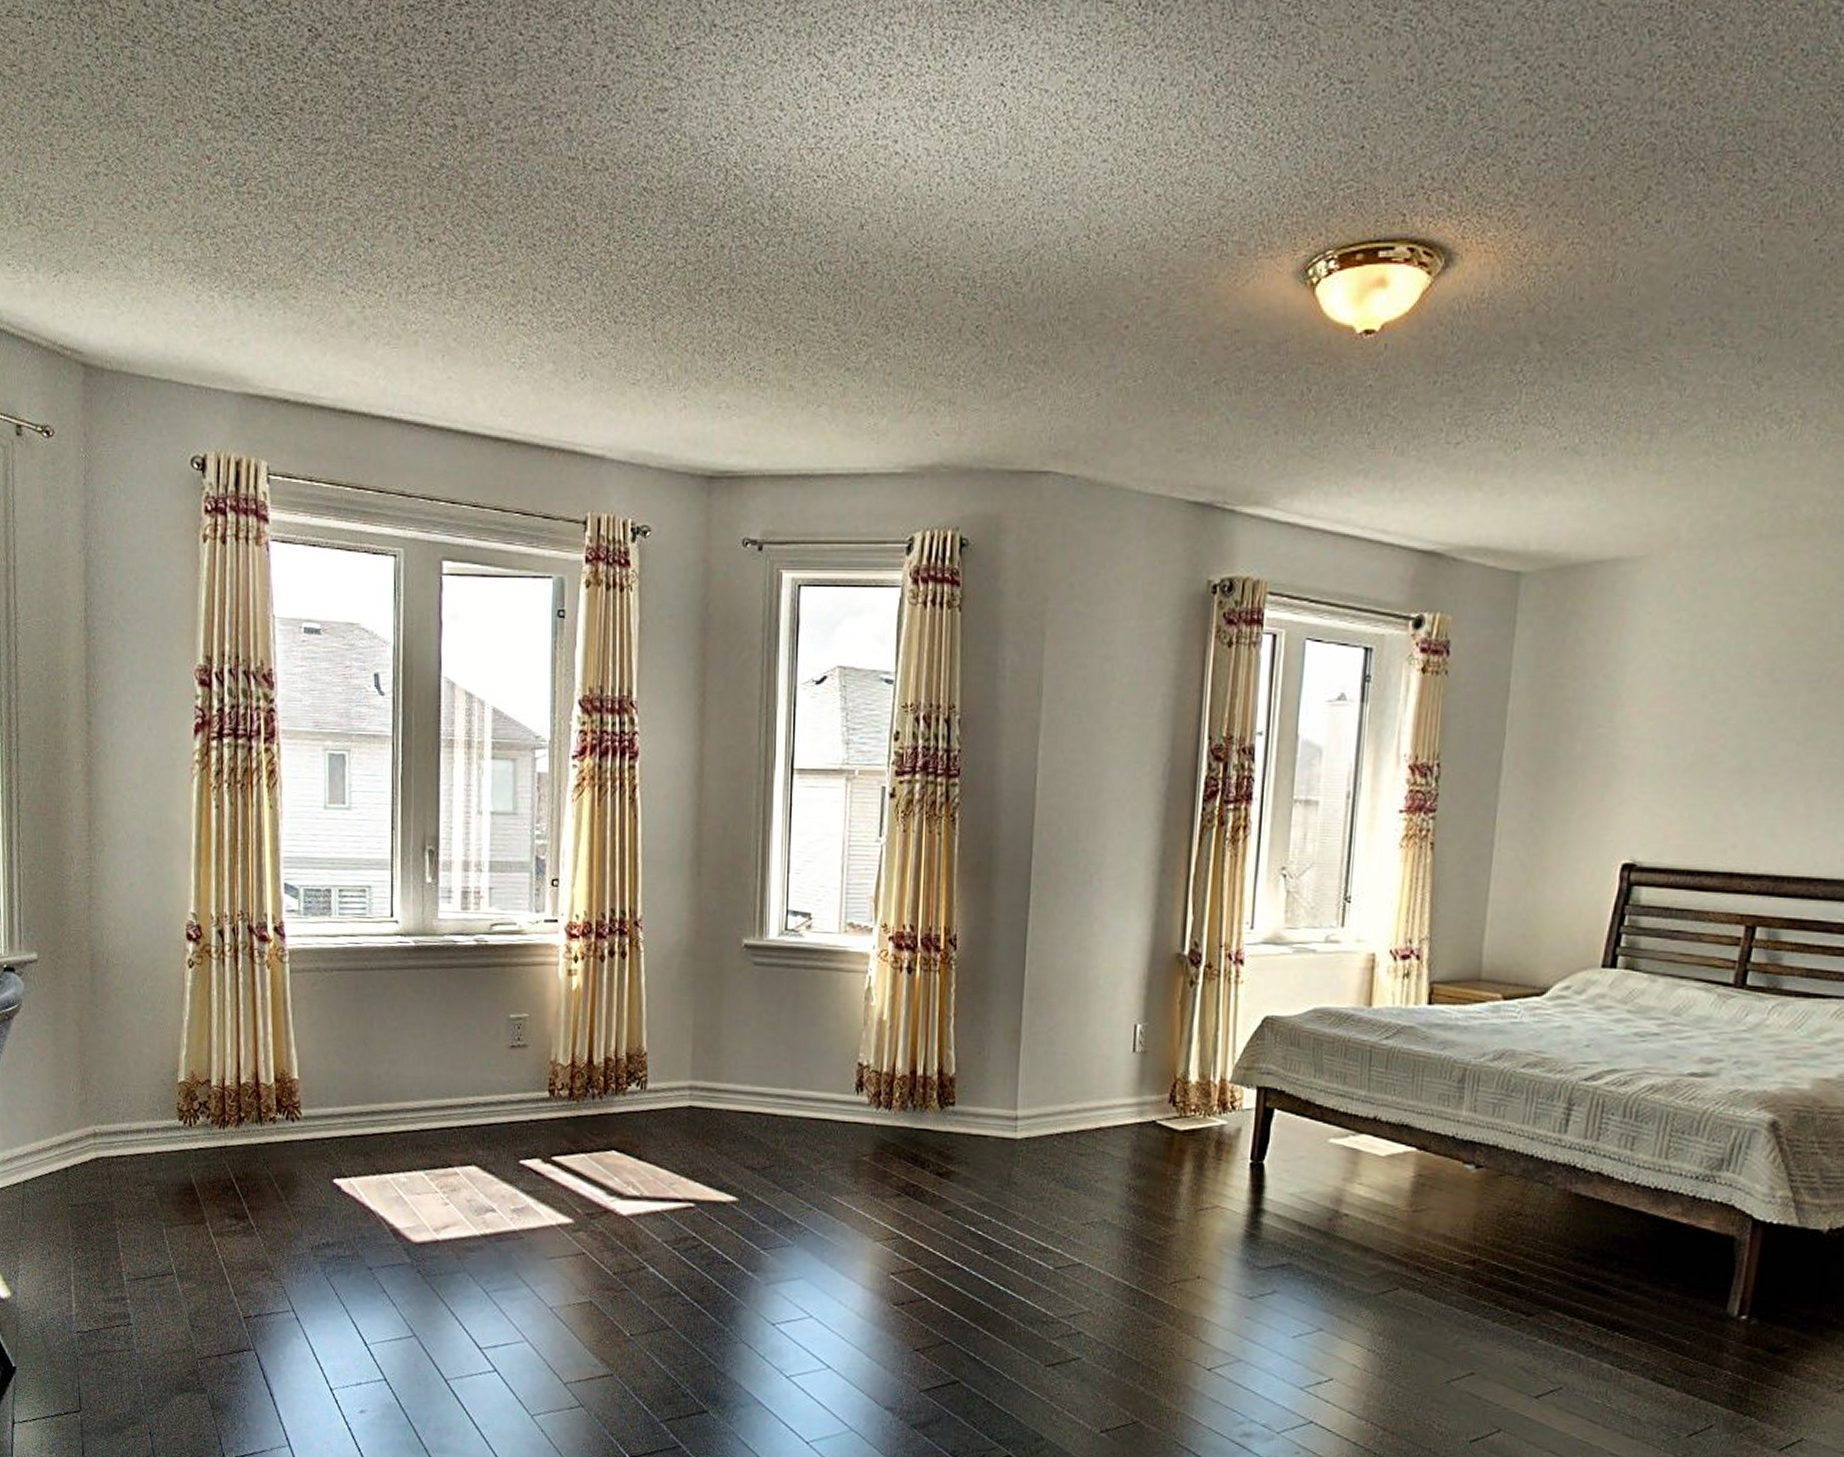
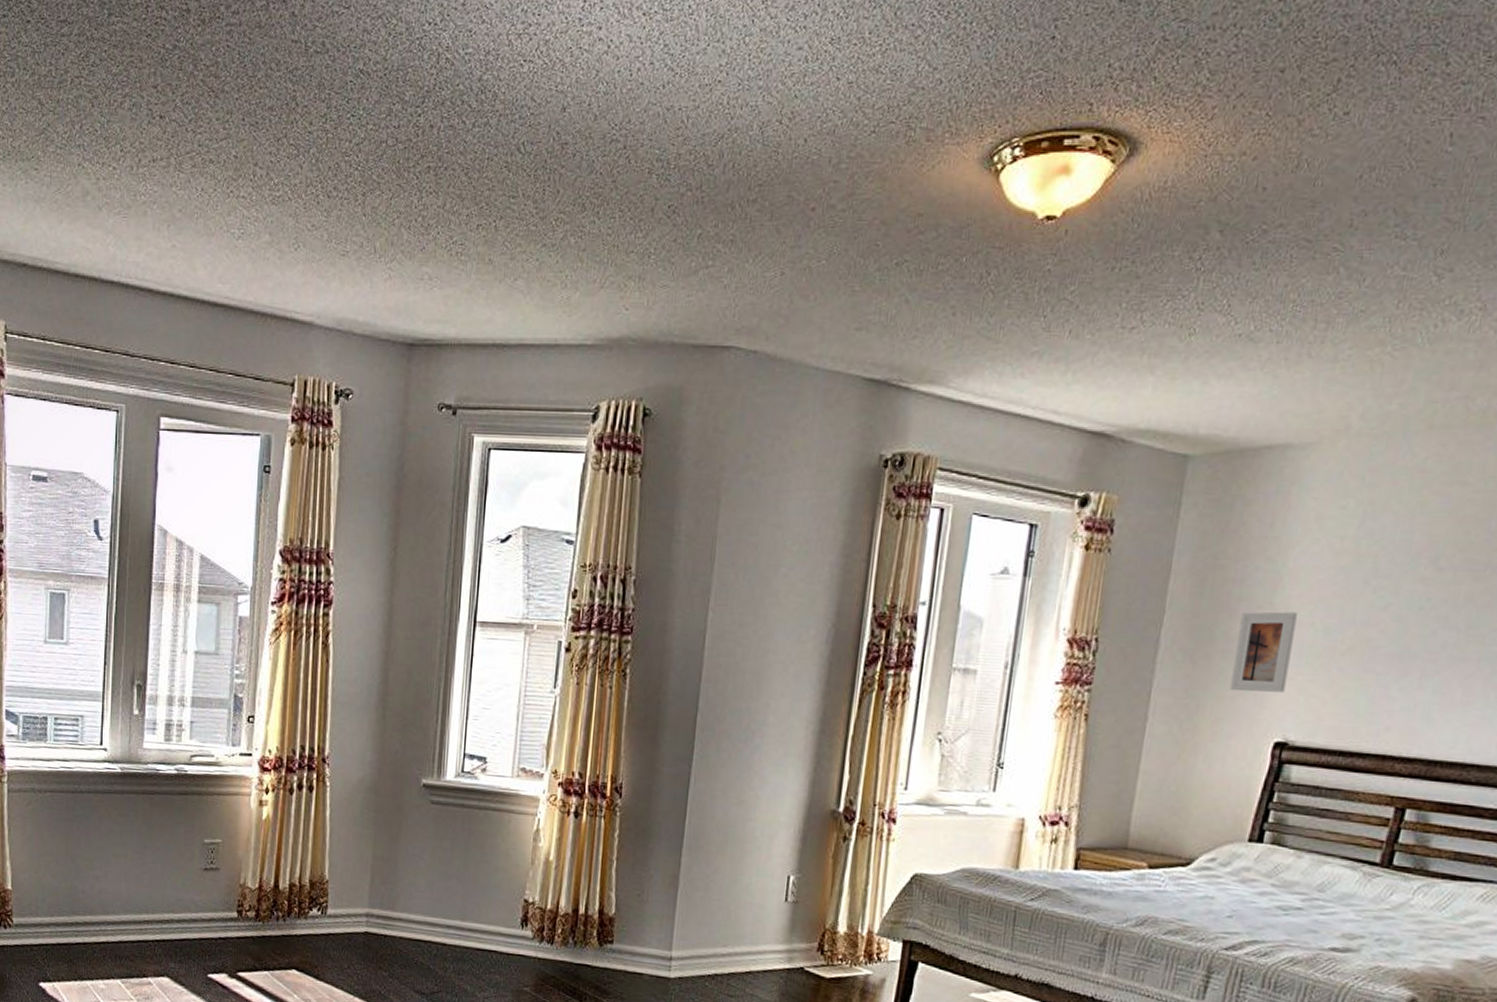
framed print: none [1575,730,1638,814] -> present [1230,611,1297,693]

